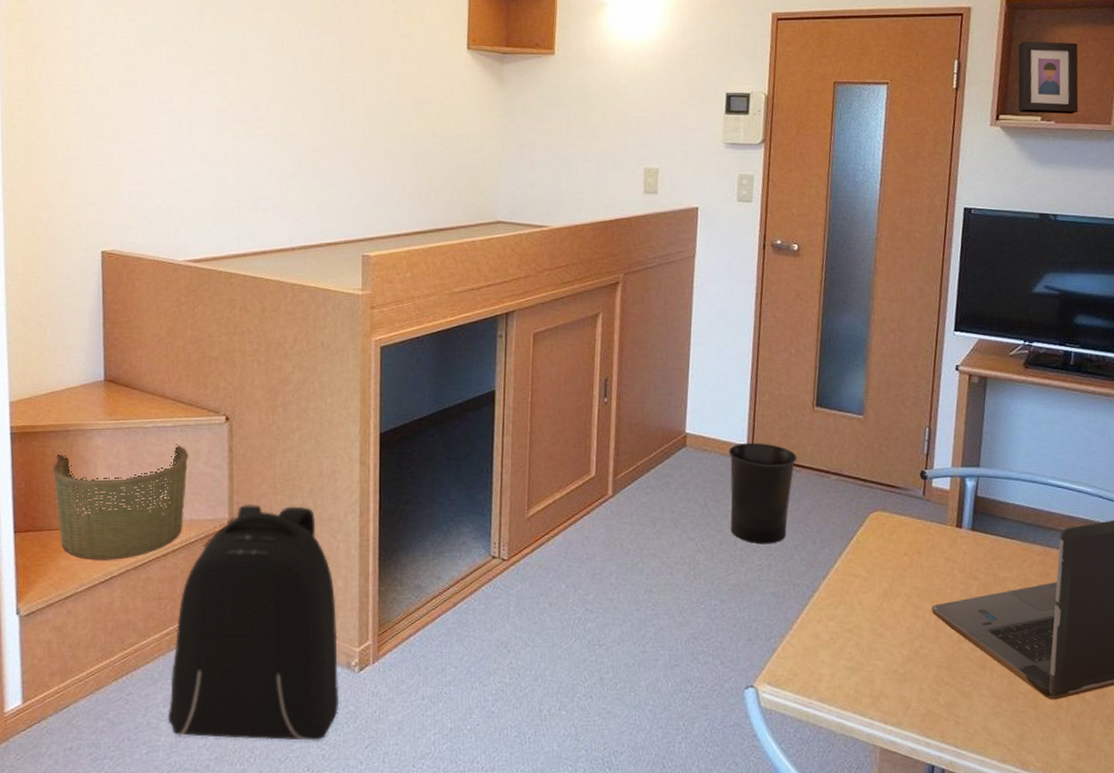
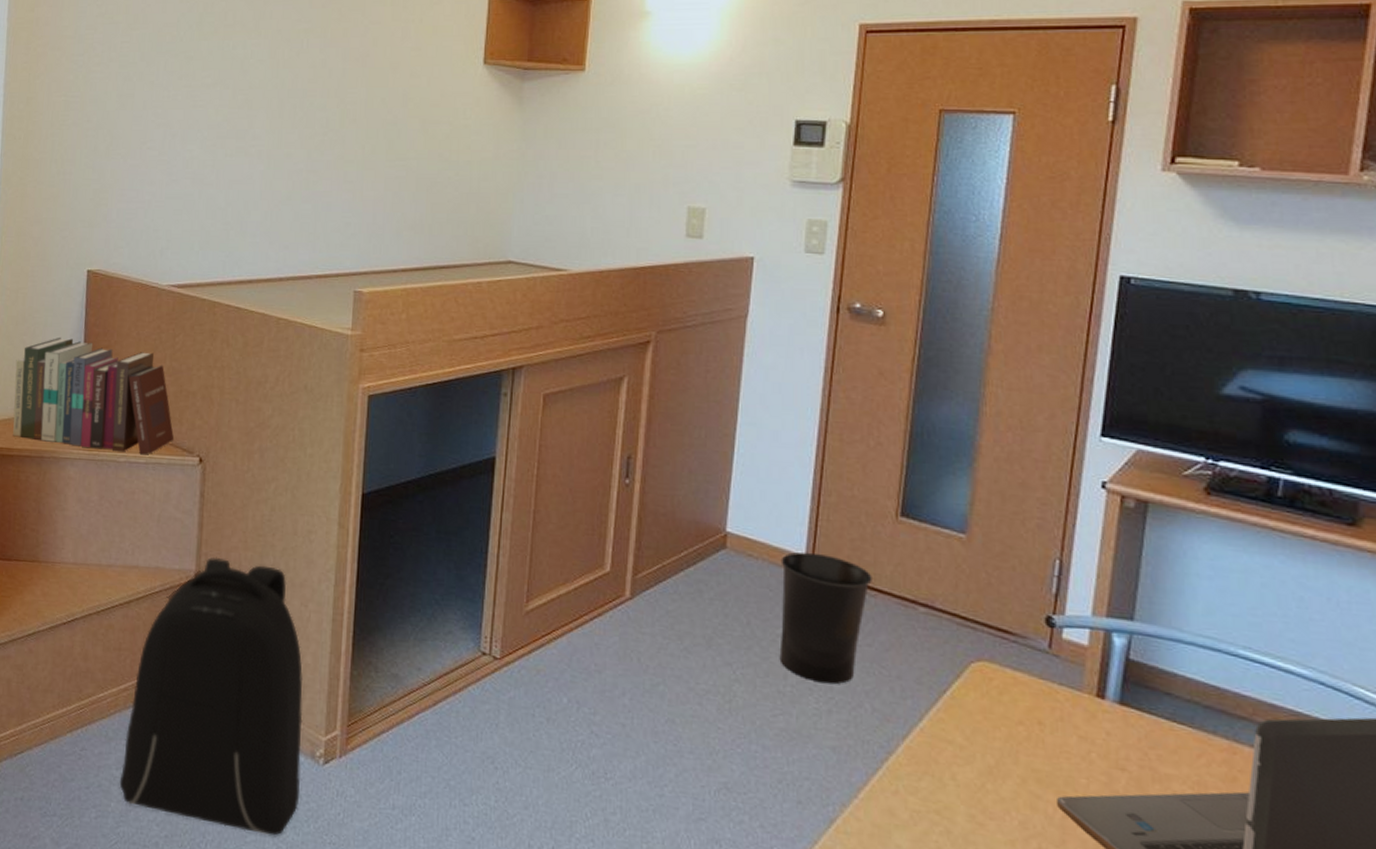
books: none [33,316,199,419] -> present [12,337,174,455]
basket: present [52,445,189,561] -> none [25,479,159,601]
picture frame: present [1018,41,1079,115] -> none [1204,62,1299,160]

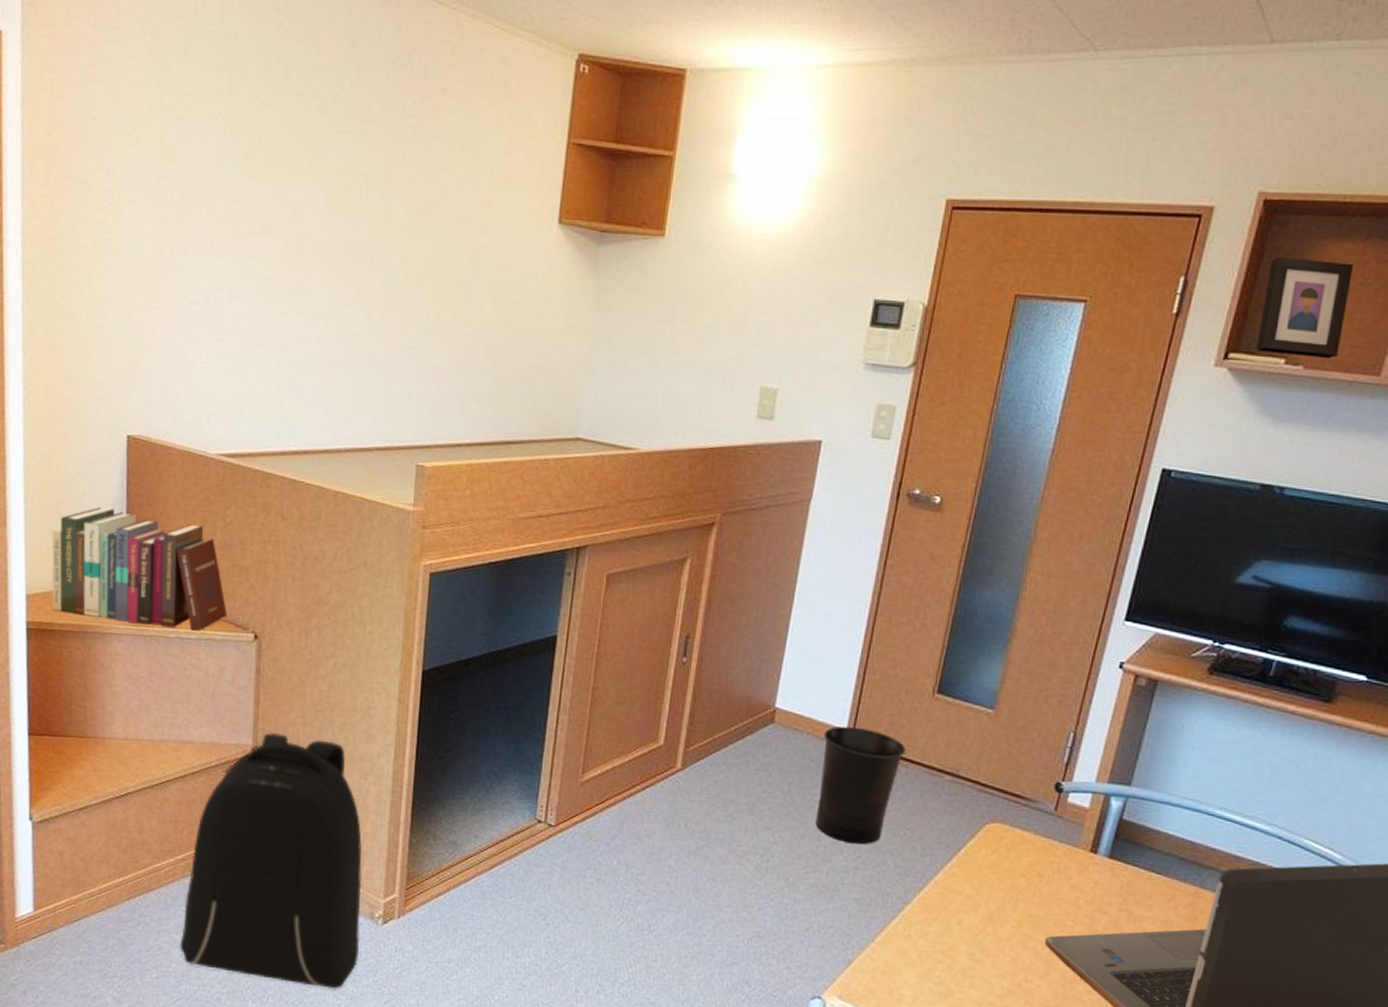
picture frame: none [1204,62,1299,160] -> present [1256,257,1353,359]

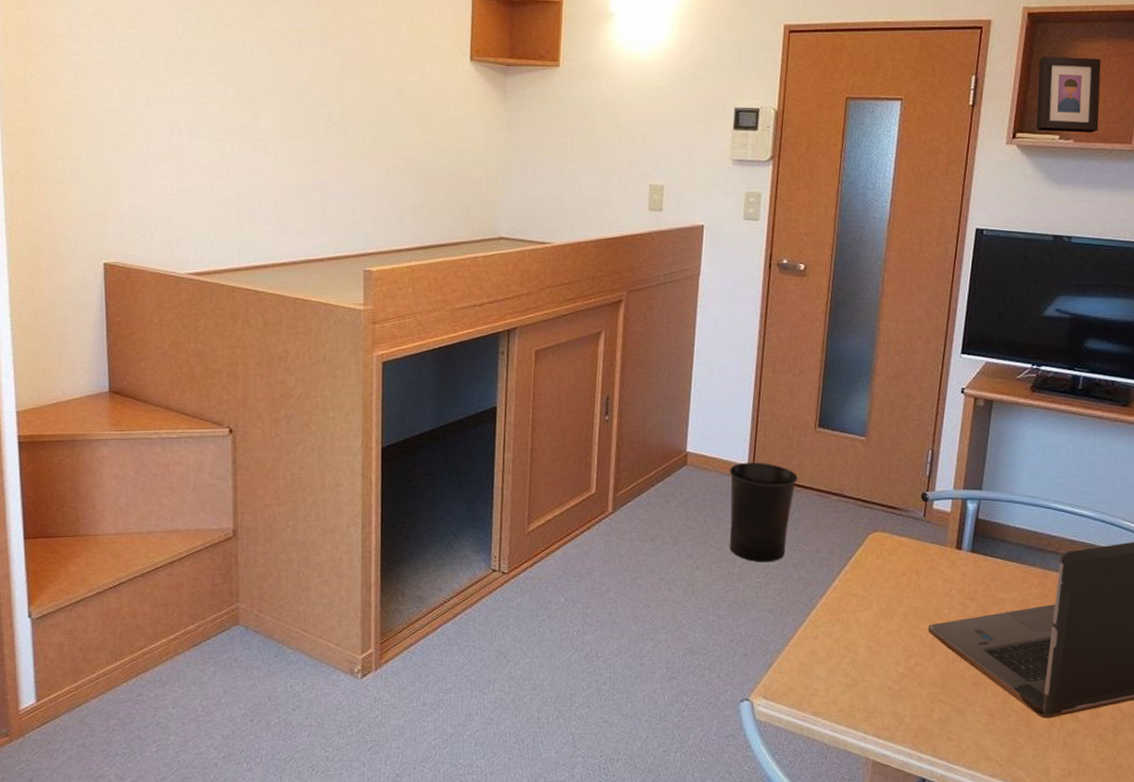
books: present [51,506,227,631] -> none [38,327,203,431]
backpack: present [180,732,362,989] -> none [176,514,342,742]

